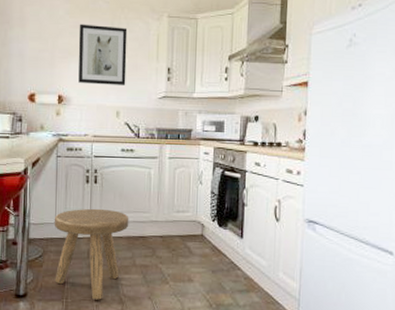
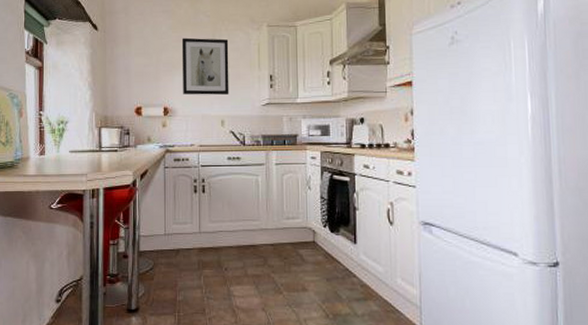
stool: present [55,208,129,300] -> none [164,218,239,313]

